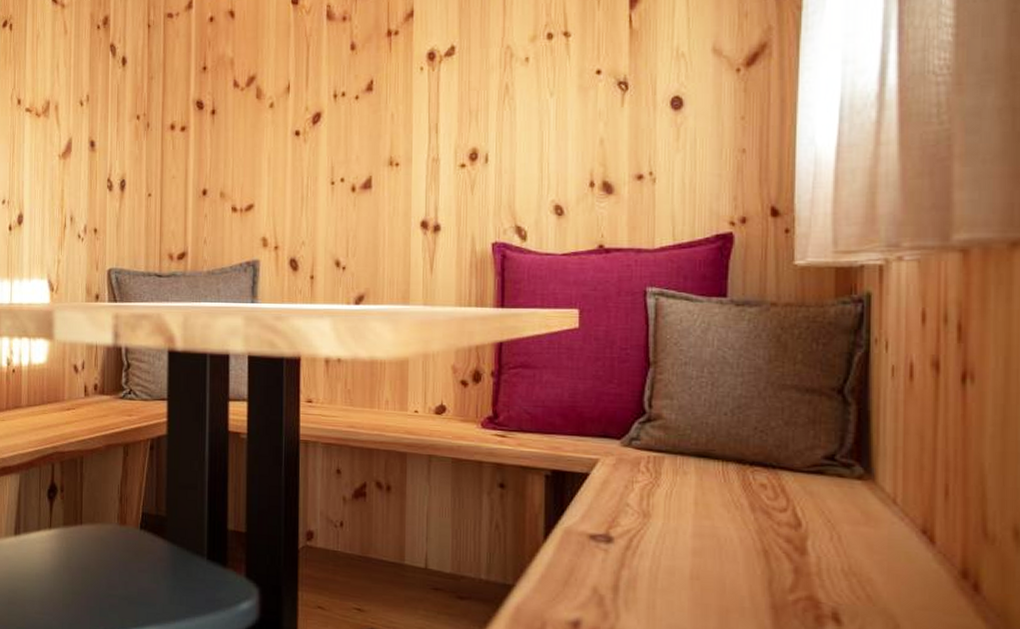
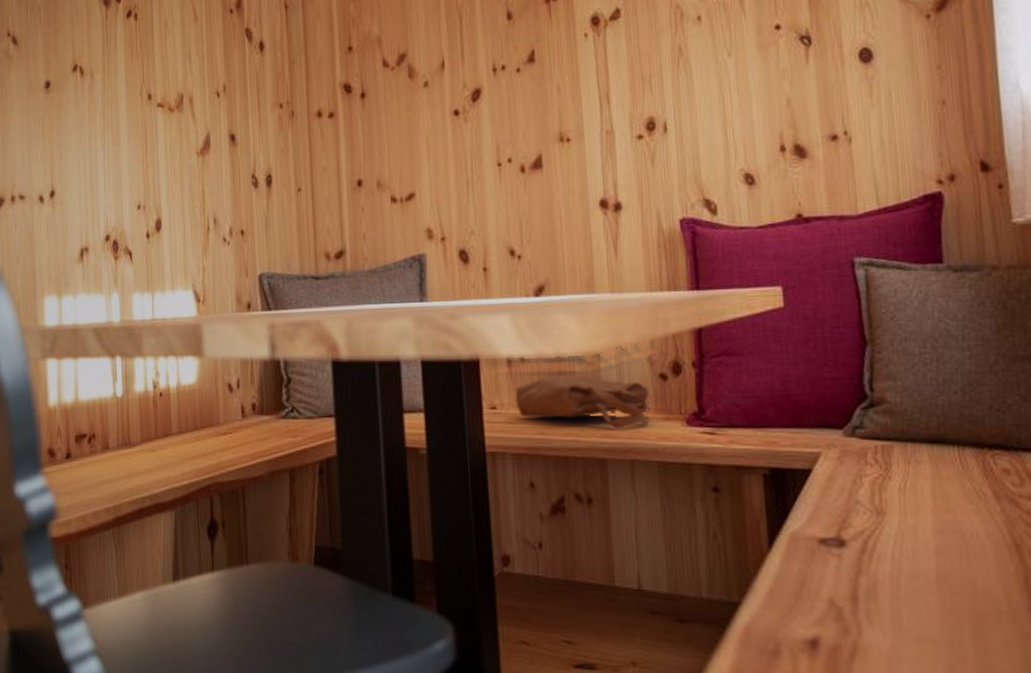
tote bag: none [330,376,450,427] -> present [515,375,651,429]

